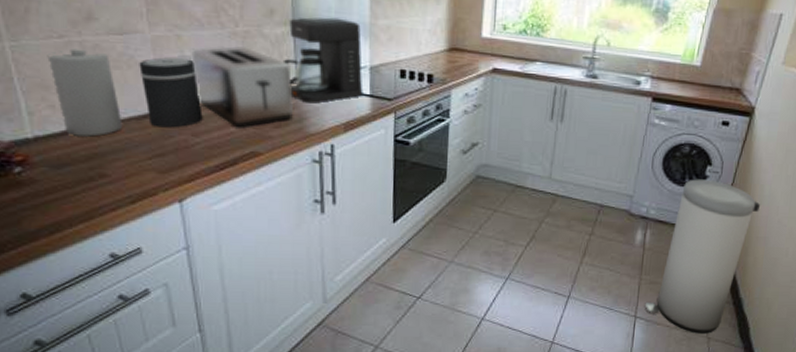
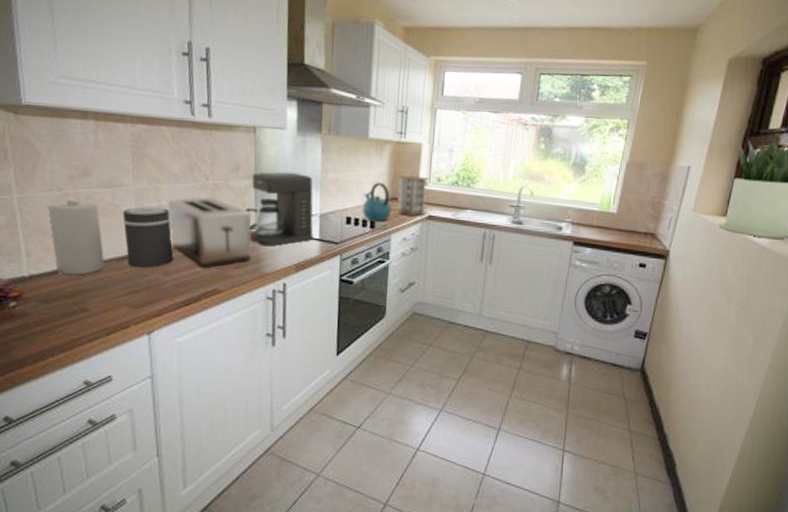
kettle: none [418,30,452,76] -> present [362,182,392,223]
spice rack: none [456,16,494,69] -> present [396,170,429,216]
pedal bin: present [644,179,761,334] -> none [572,317,680,469]

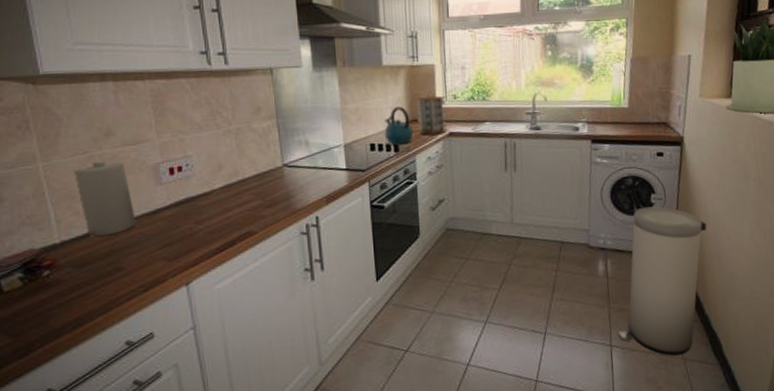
cylinder: present [122,207,174,268] -> none [149,158,204,220]
toaster: present [165,197,252,267] -> none [191,142,281,211]
coffee maker: present [244,172,314,247] -> none [270,107,340,183]
pedal bin: none [572,317,680,469] -> present [617,206,707,356]

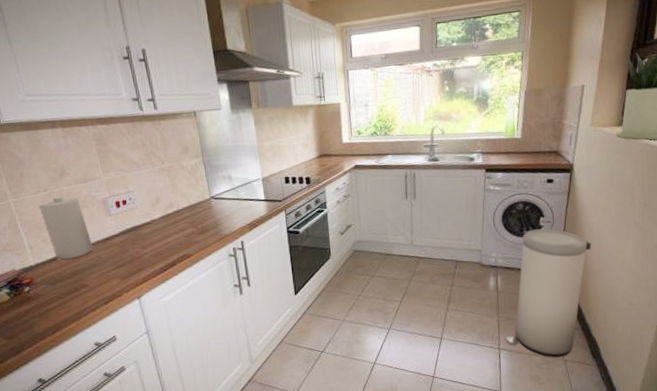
kettle: present [384,106,414,146] -> none [296,143,323,178]
spice rack: present [415,91,448,135] -> none [324,127,354,168]

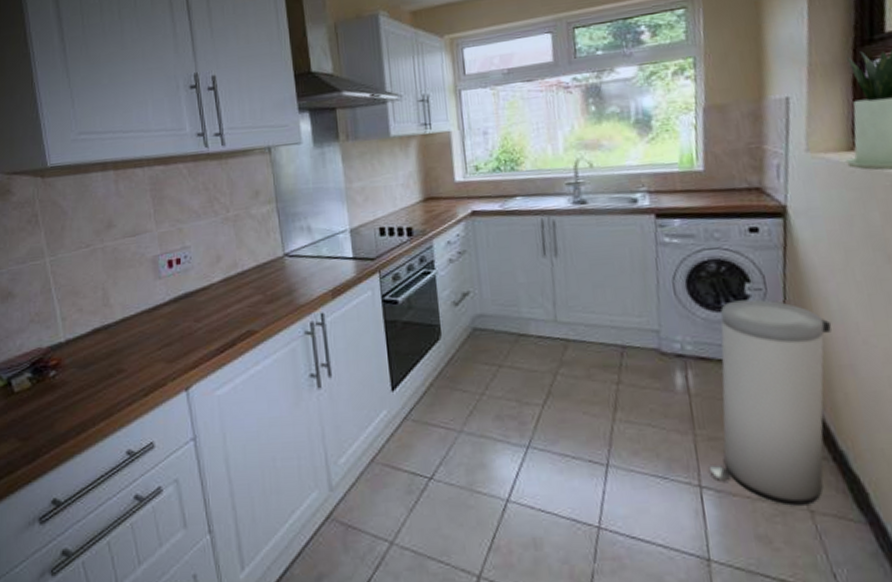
paper towel holder: present [38,197,93,260] -> none [77,254,136,336]

